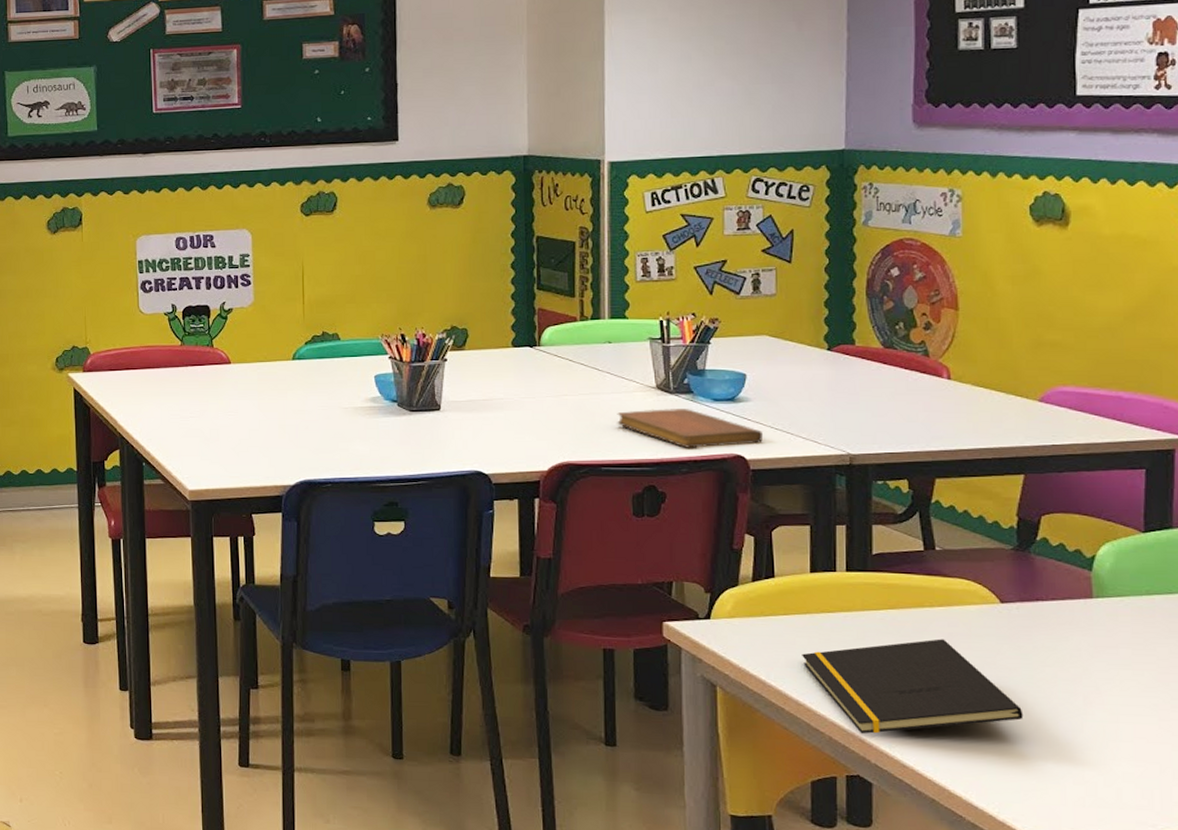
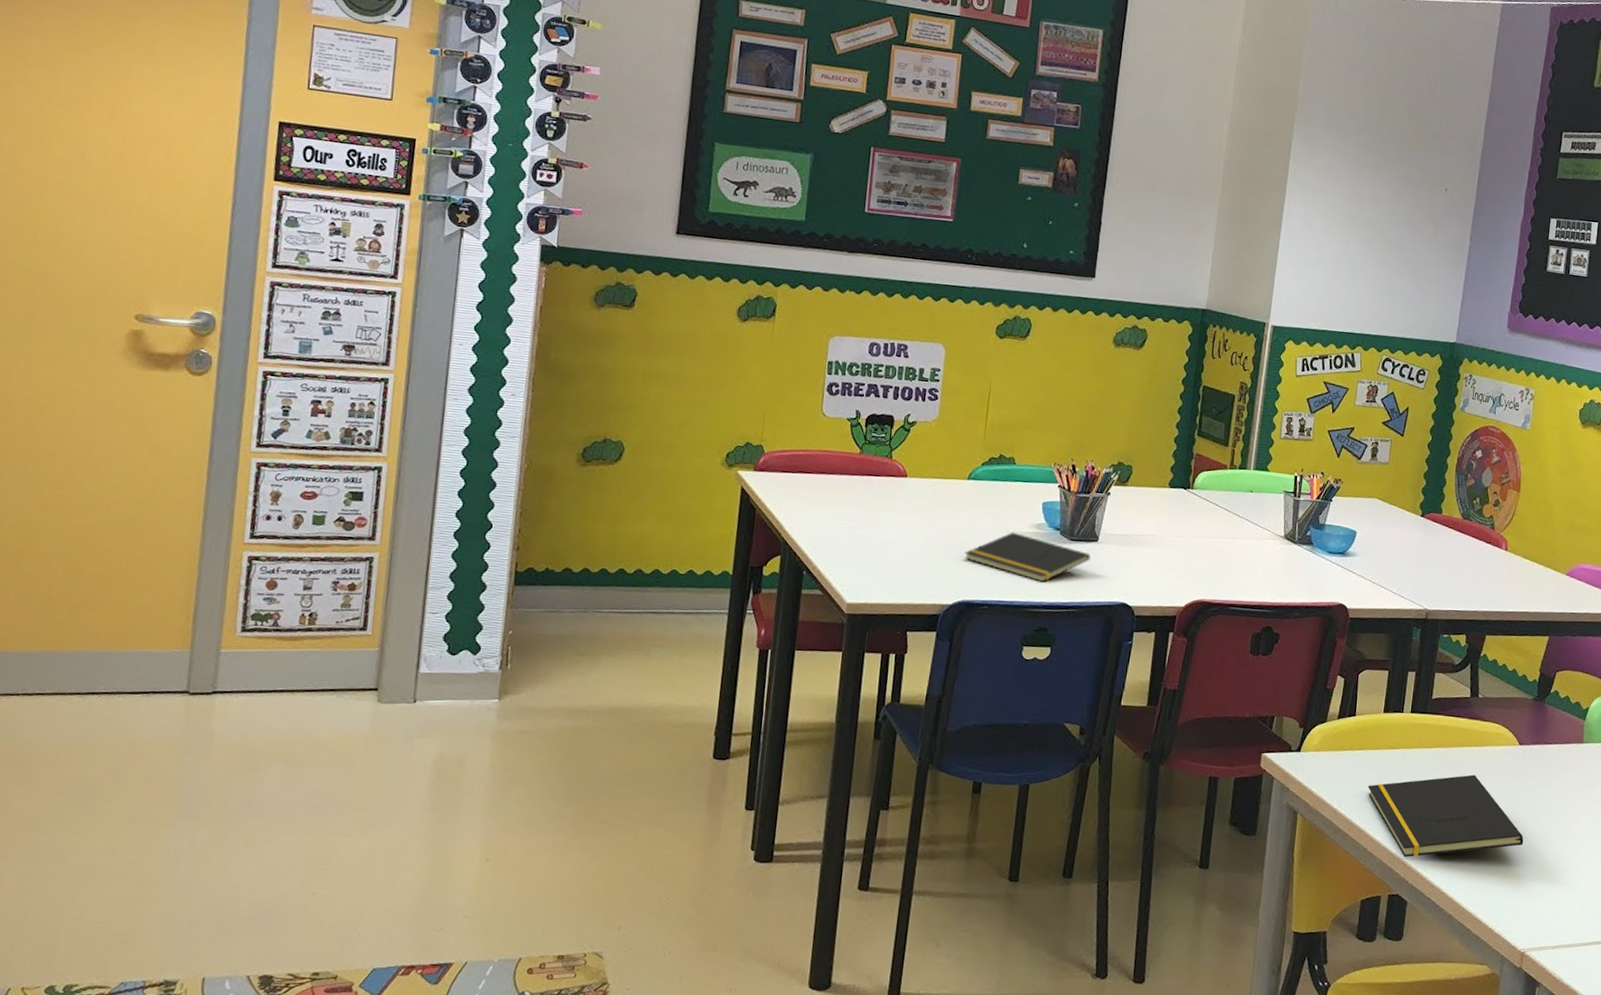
notepad: none [299,408,435,456] -> present [964,532,1091,583]
notebook: present [617,409,764,448] -> none [1248,556,1364,595]

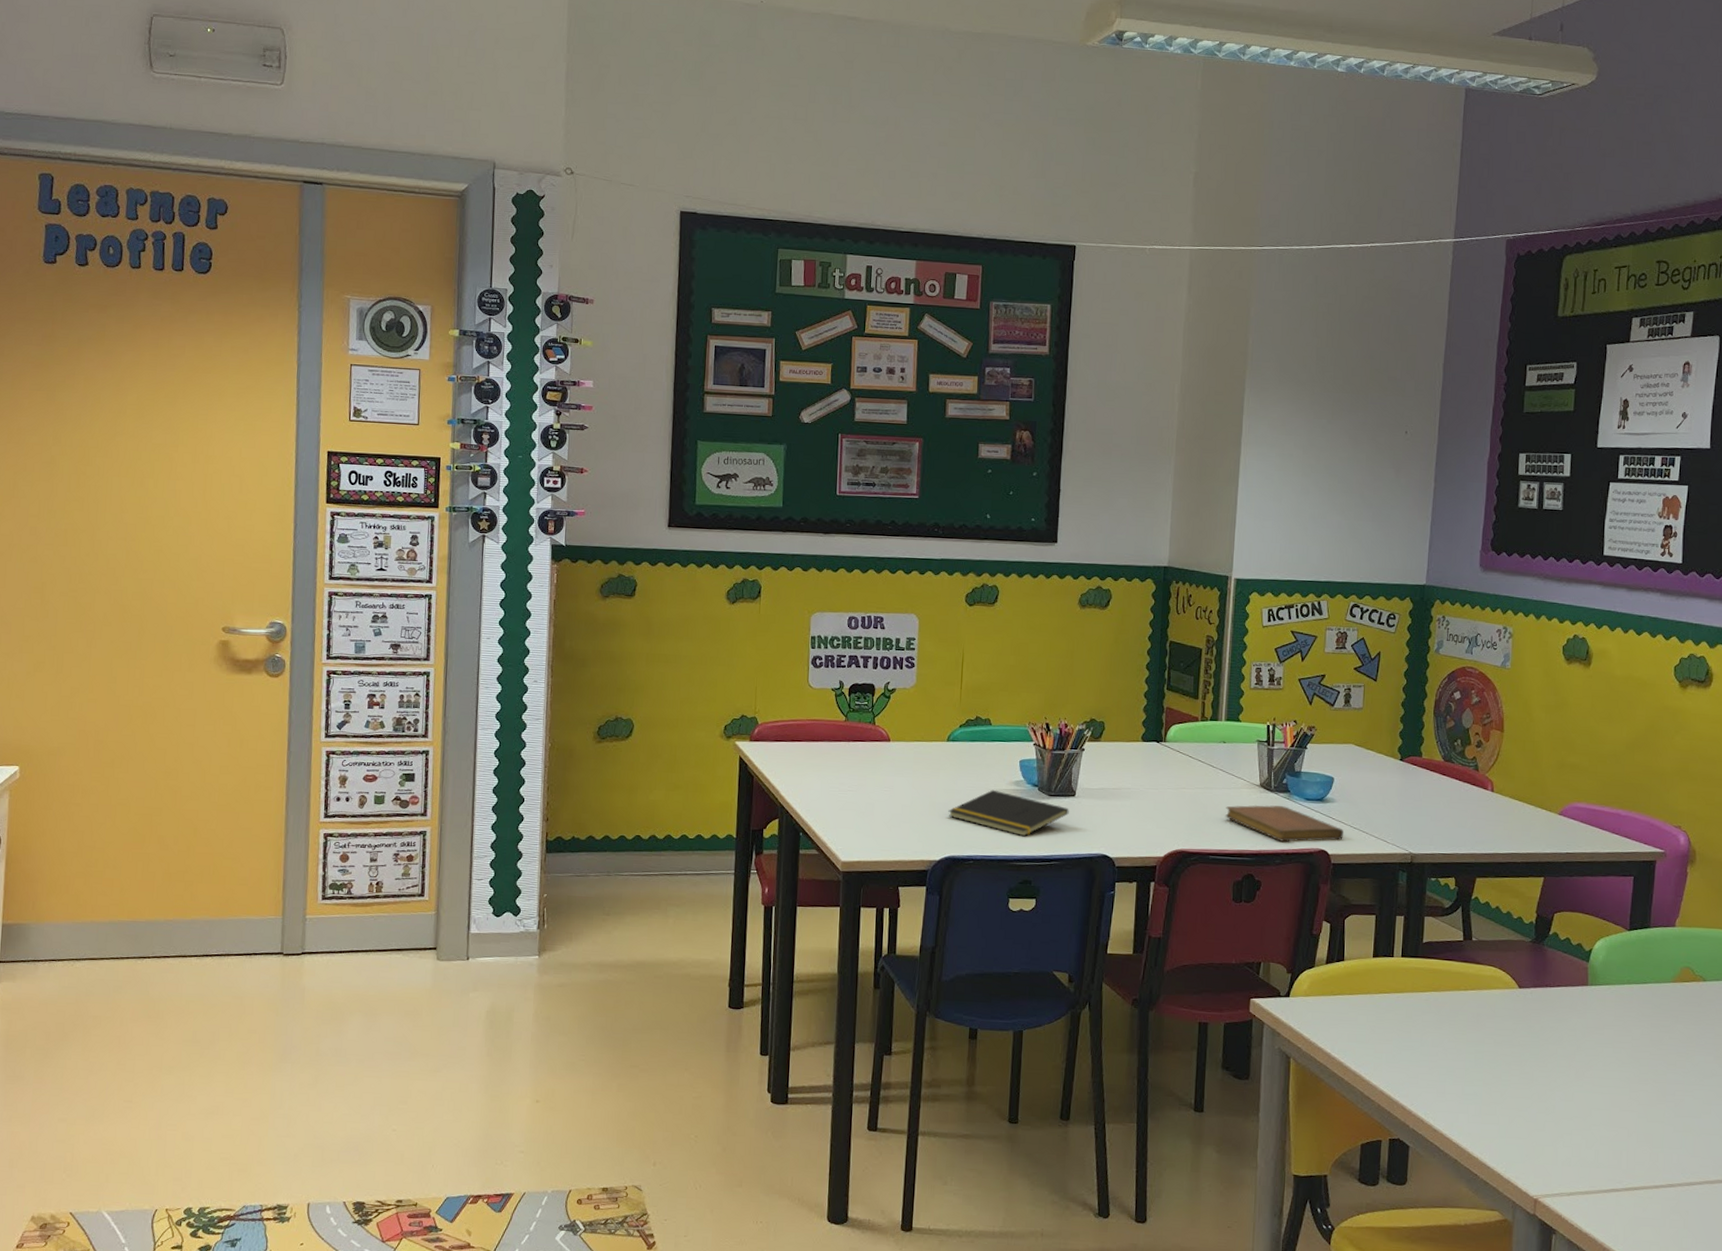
notebook: none [1248,556,1364,595] -> present [1225,805,1344,842]
notepad: present [1368,774,1524,858] -> none [1361,1018,1530,1102]

